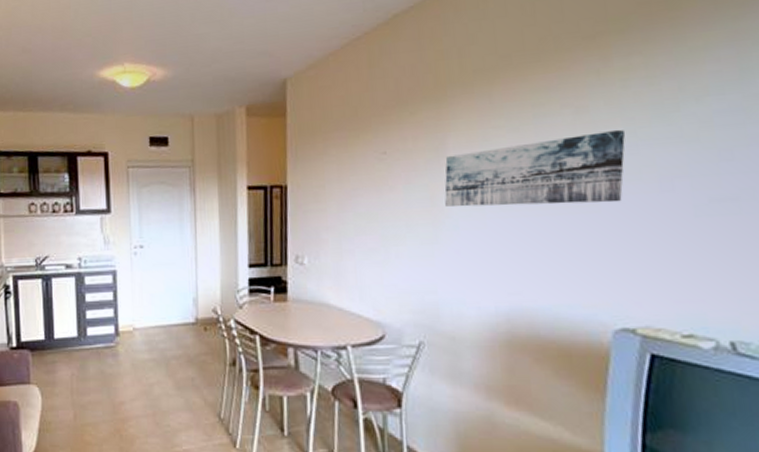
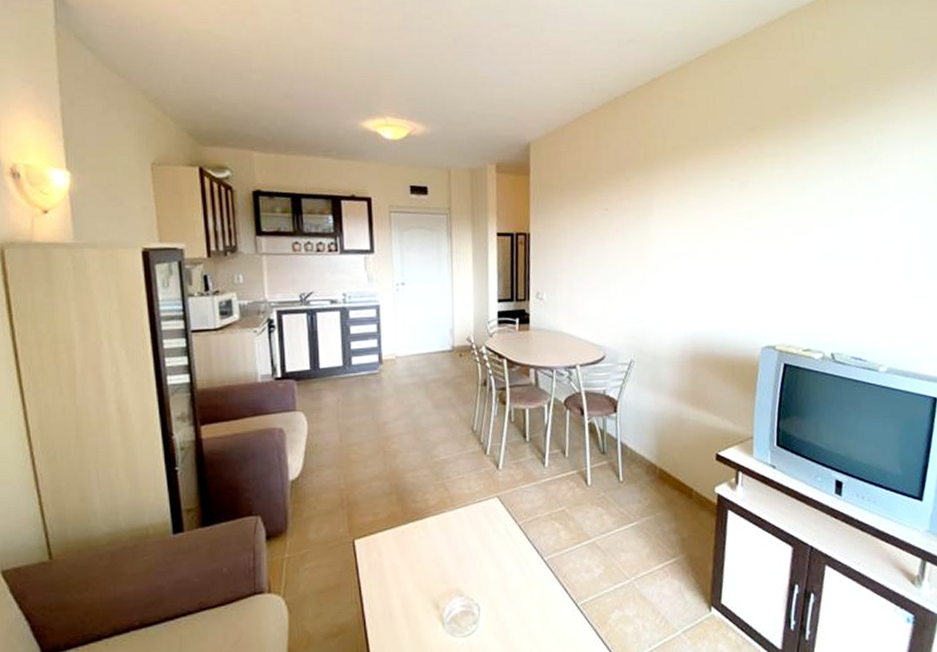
wall art: present [444,130,626,207] -> none [650,201,773,255]

